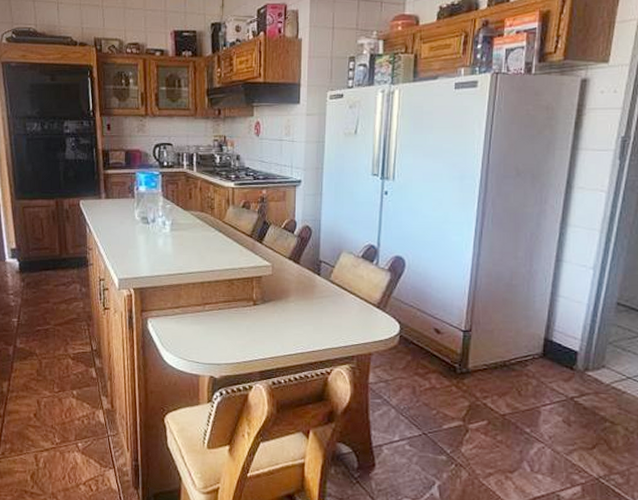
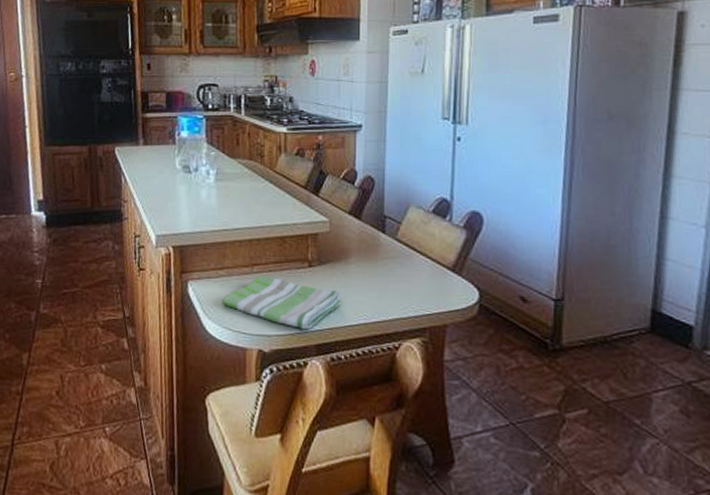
dish towel: none [178,313,282,359] -> present [222,275,341,330]

